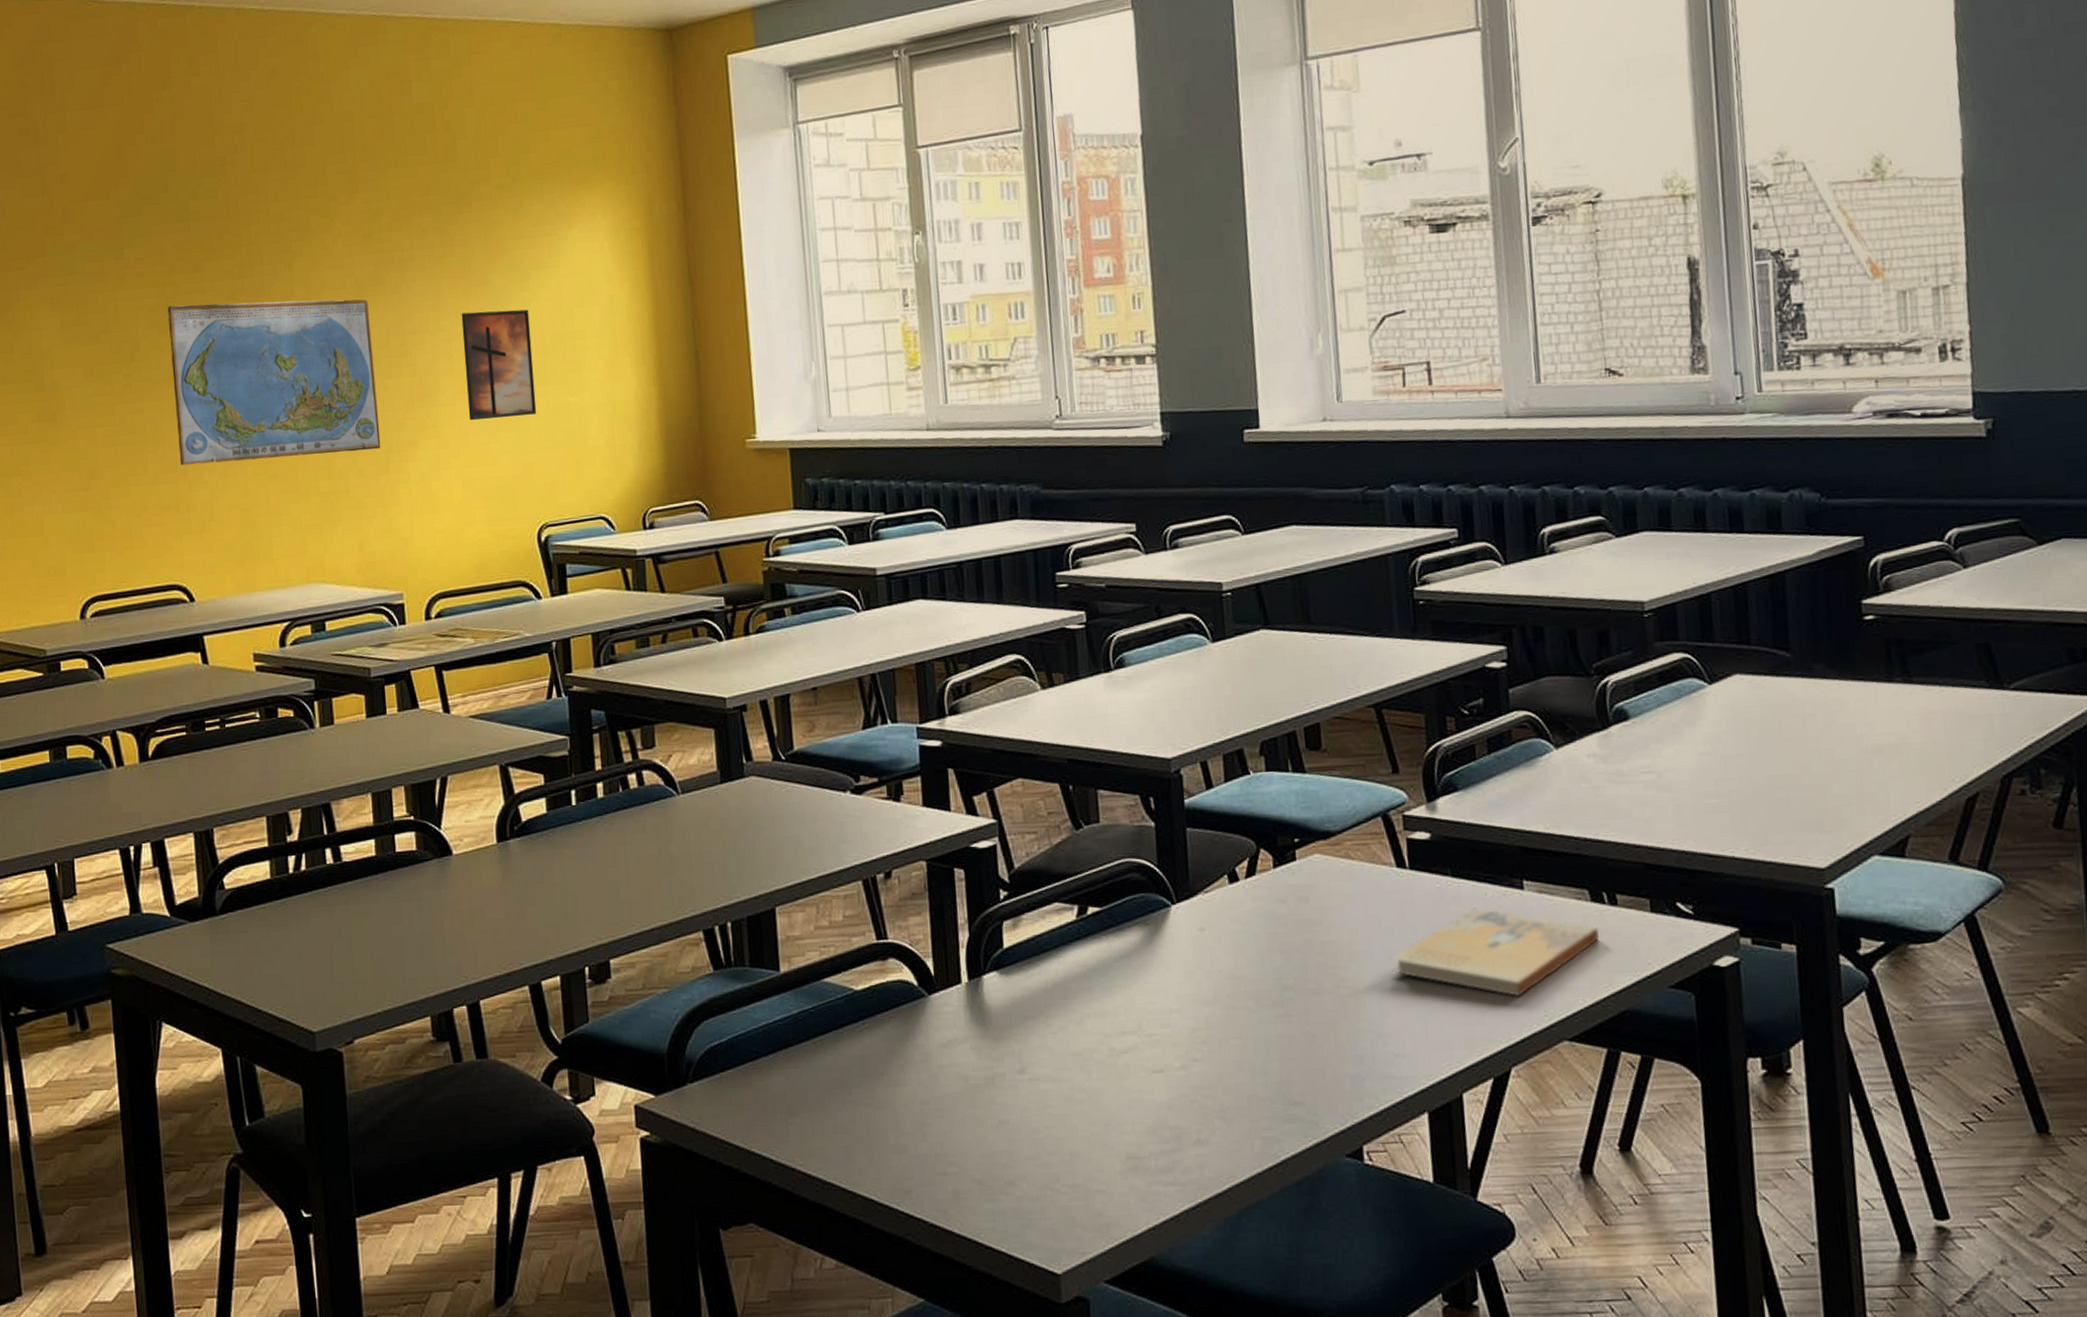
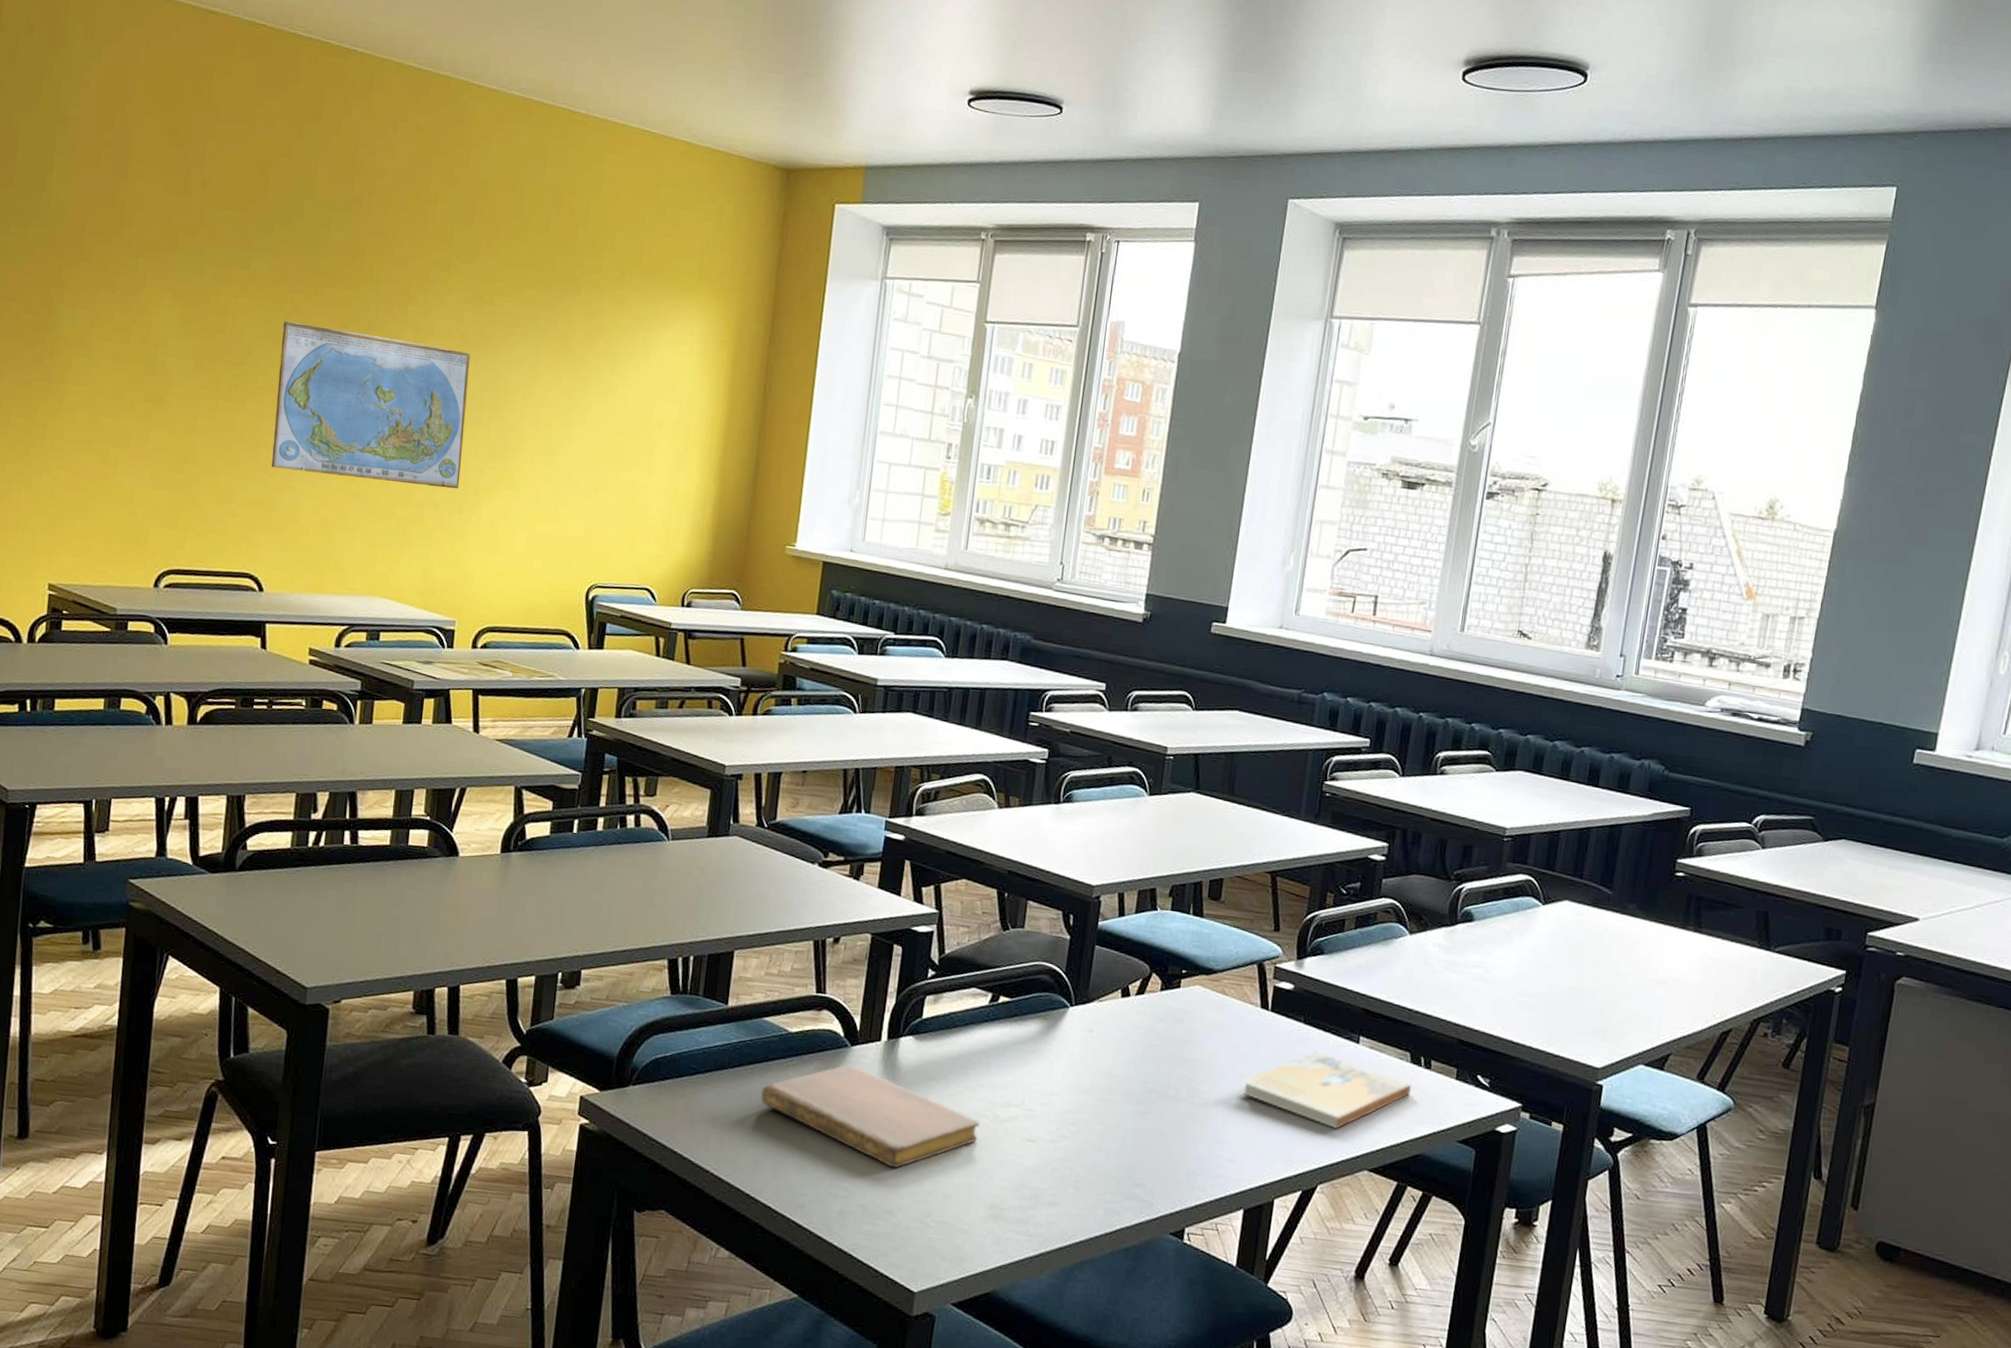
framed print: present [461,309,537,421] -> none [543,383,615,486]
notebook: none [836,1017,1096,1131] -> present [760,1065,980,1169]

